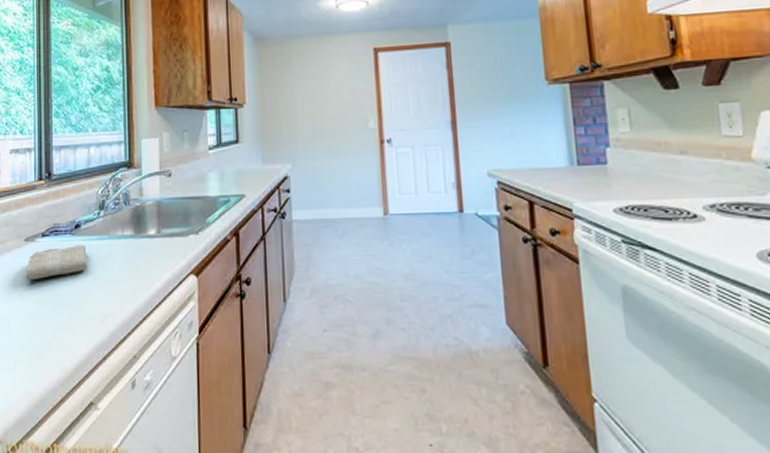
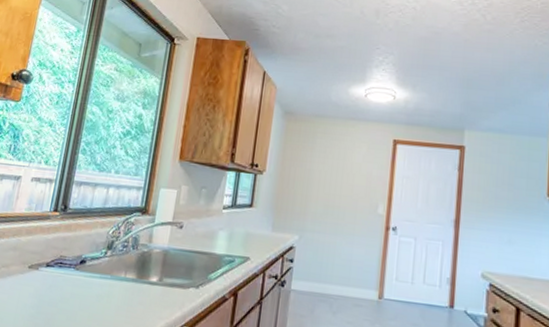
washcloth: present [26,244,89,281] -> none [23,279,88,308]

